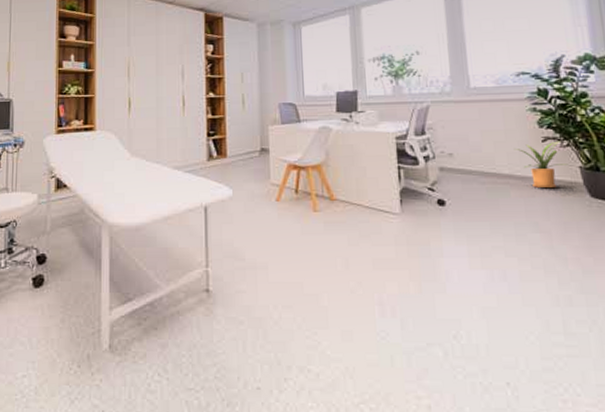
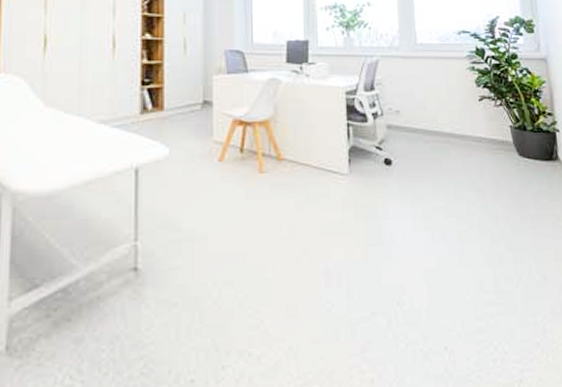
house plant: present [514,141,569,188] -> none [454,100,501,146]

